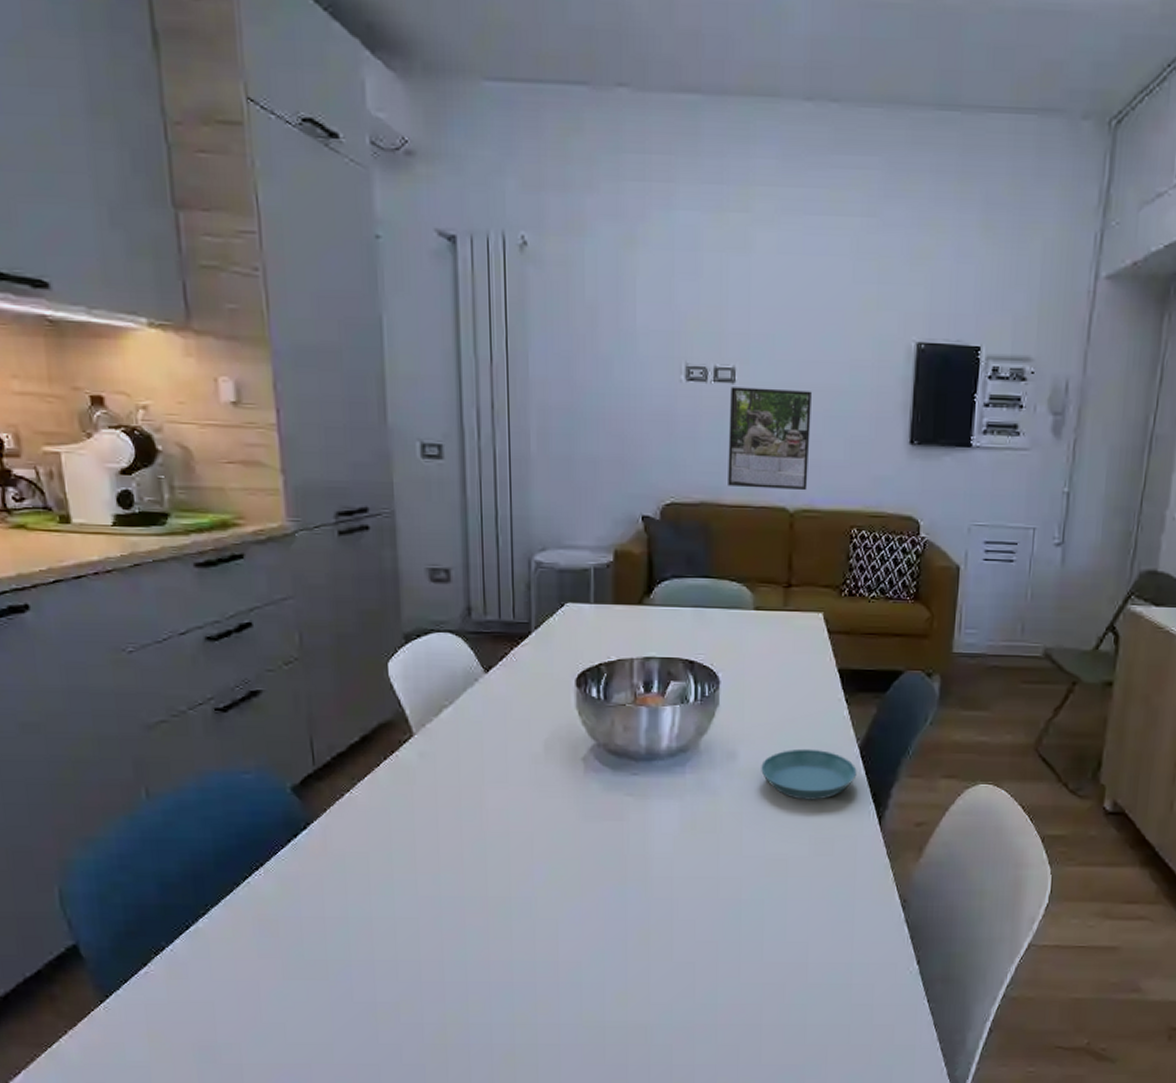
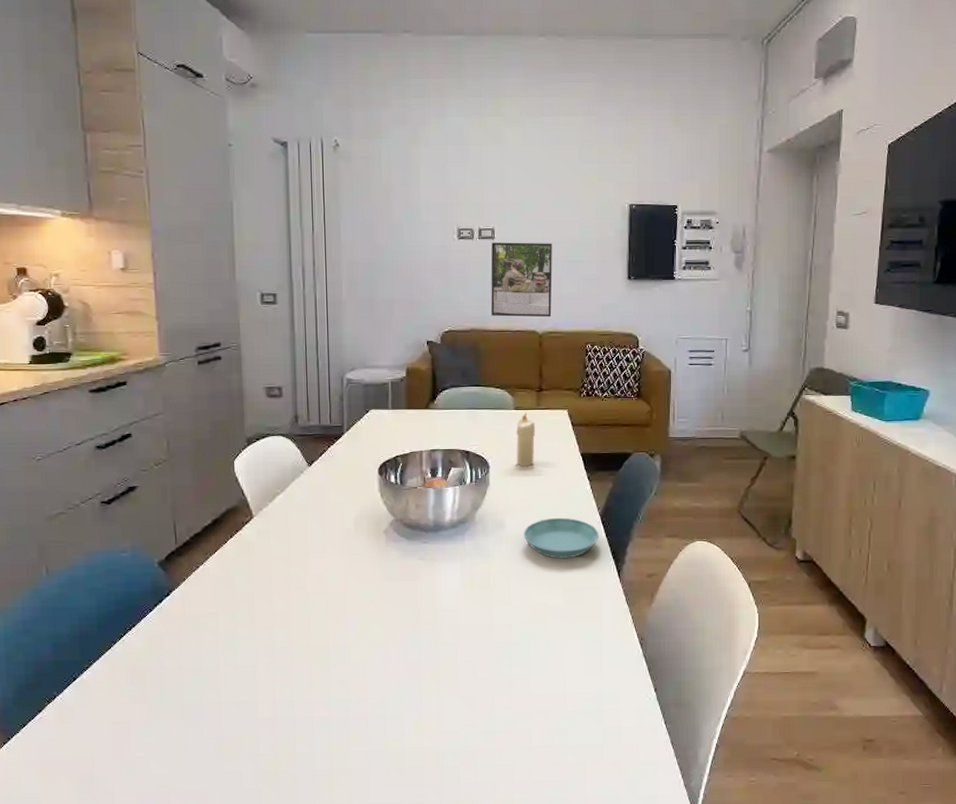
candle: none [755,614,780,682] -> present [516,412,535,466]

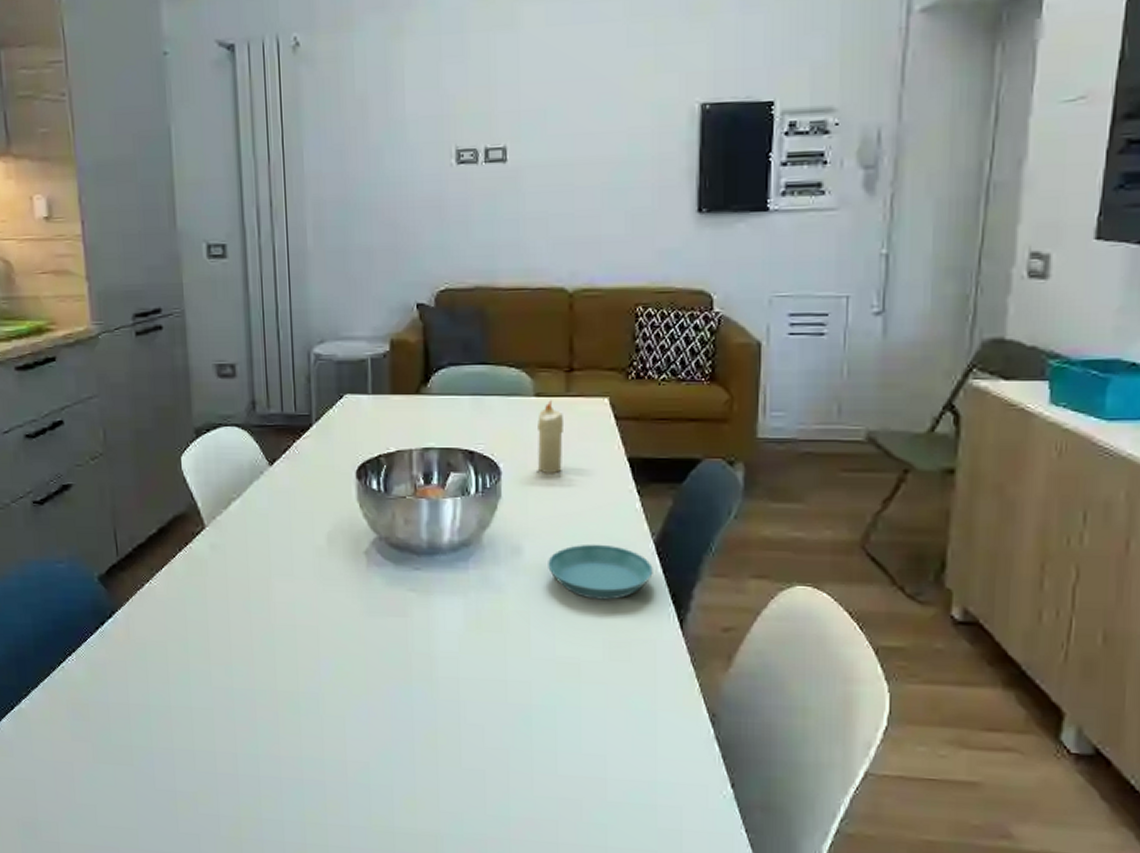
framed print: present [491,242,552,318] -> none [501,164,588,270]

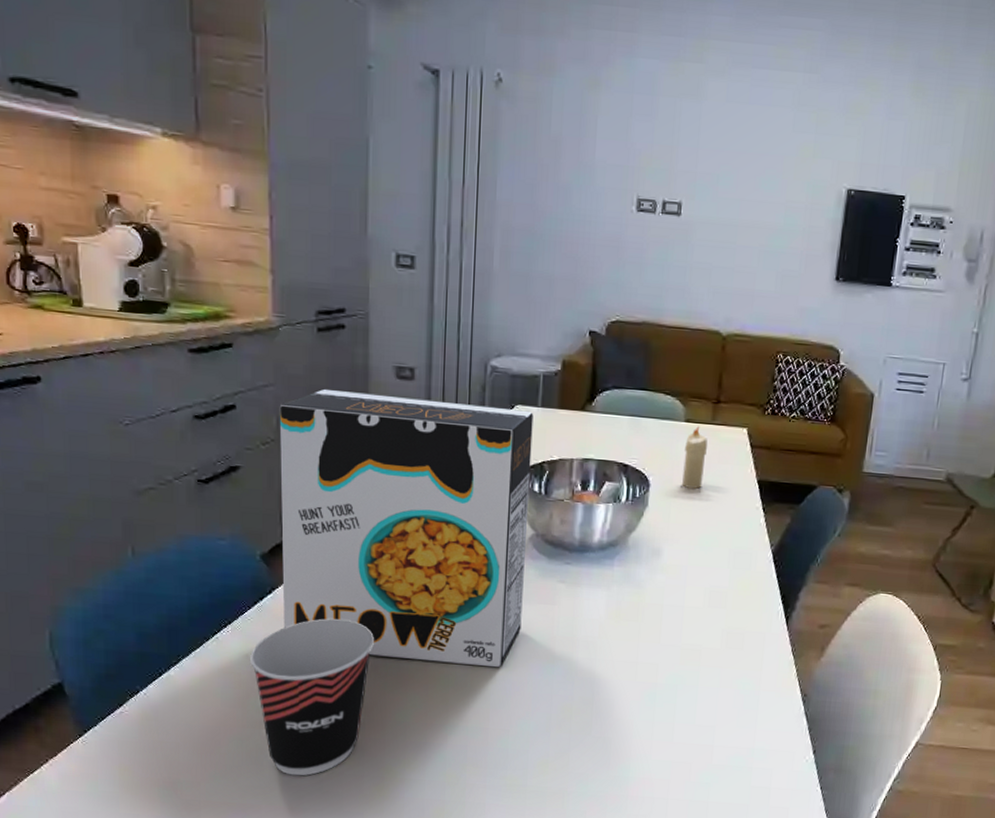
cup: none [96,641,218,816] -> present [250,618,374,776]
cereal box: none [105,396,372,691] -> present [279,389,534,668]
saucer: present [548,544,653,600] -> none [682,550,769,598]

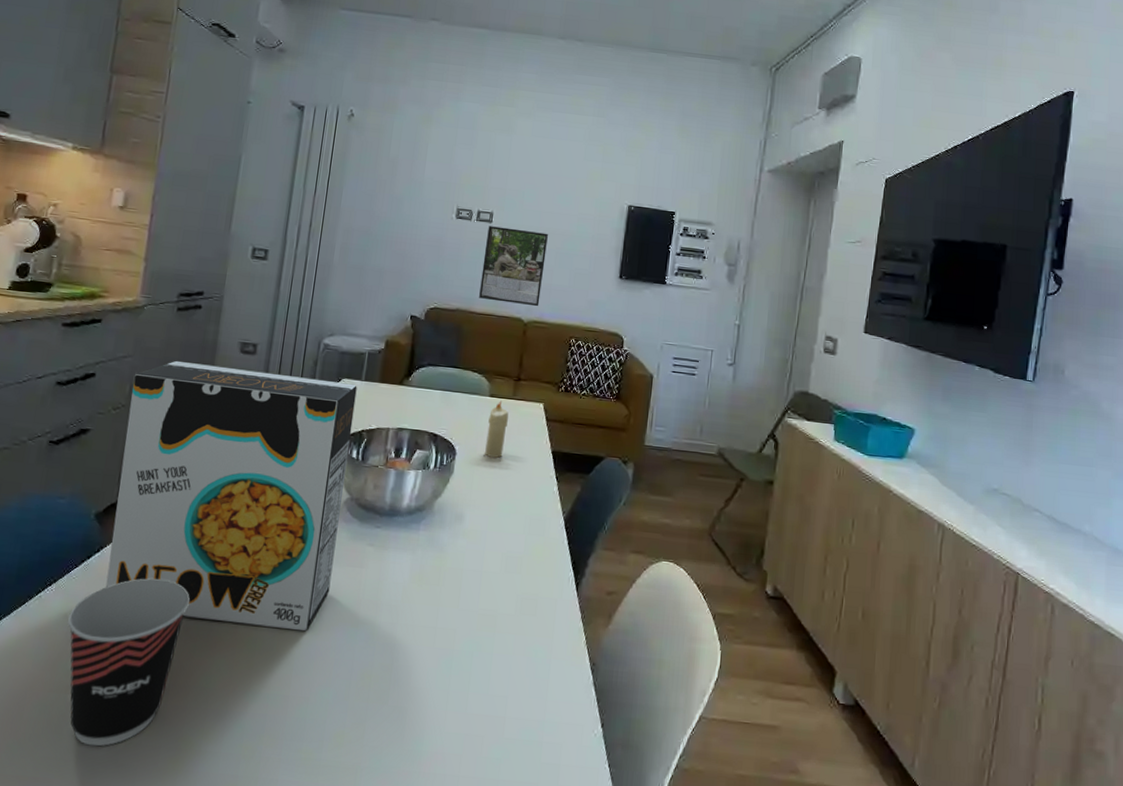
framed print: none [668,219,749,317] -> present [479,226,548,307]

